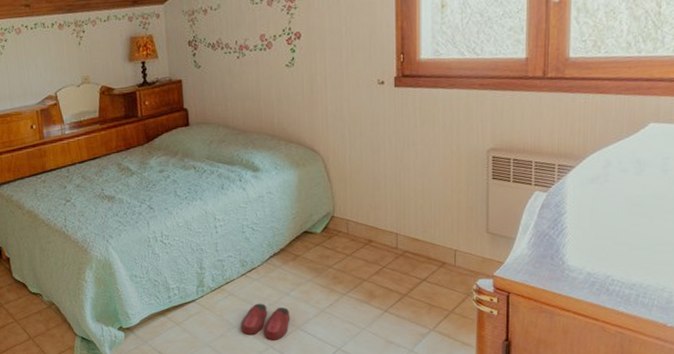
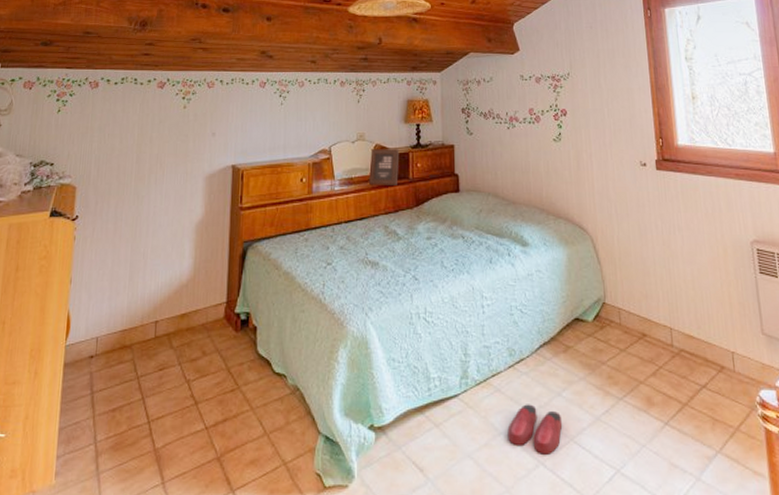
picture frame: none [97,89,127,127] -> present [369,149,400,186]

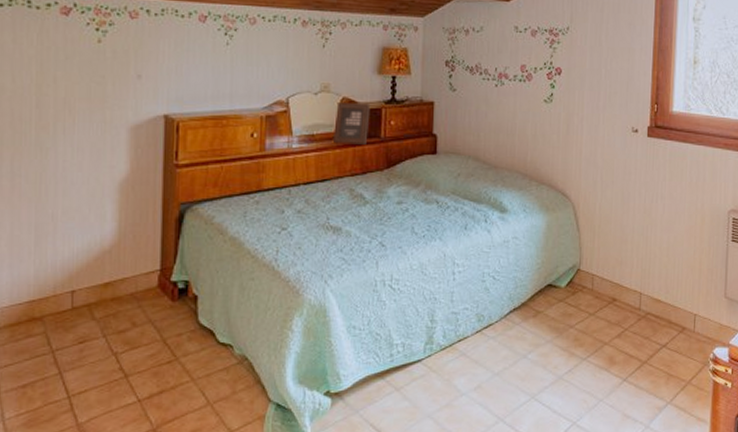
slippers: present [507,404,563,454] -> none [470,366,526,412]

